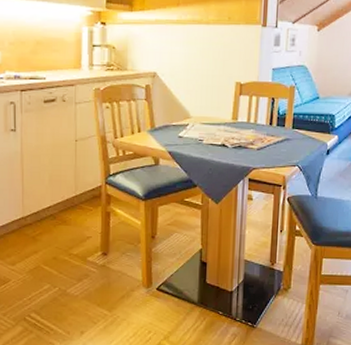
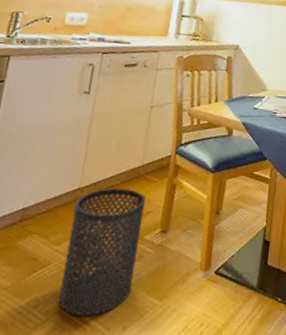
trash can: none [20,217,84,322] -> present [58,188,146,316]

